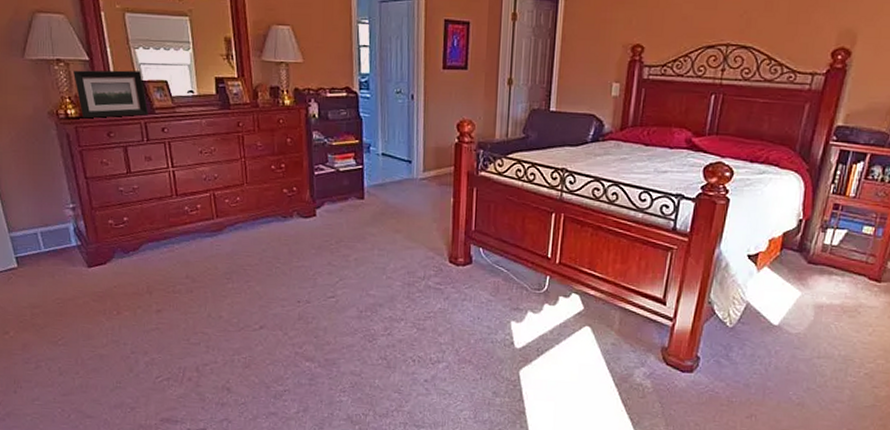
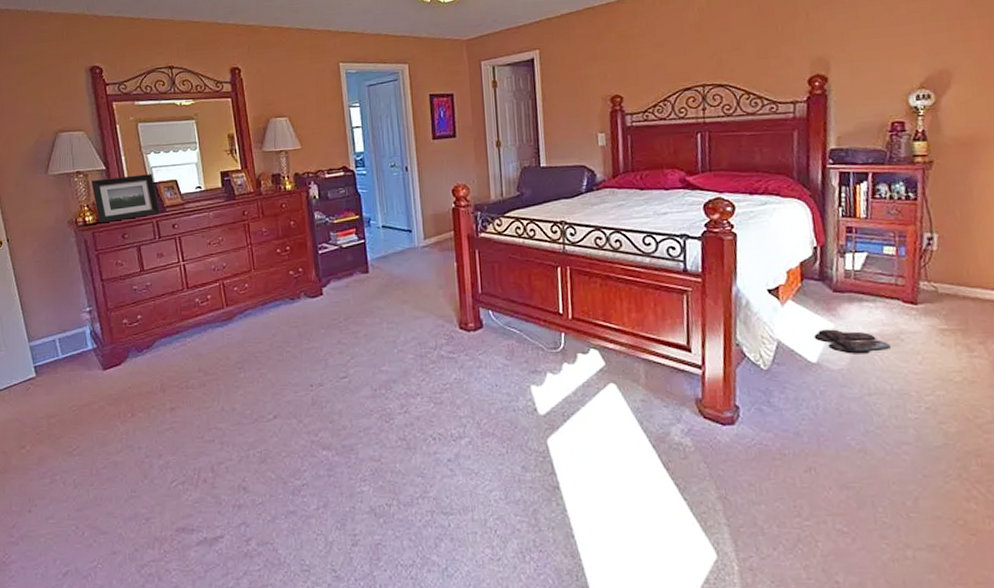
slippers: none [780,296,847,321] -> present [813,329,890,353]

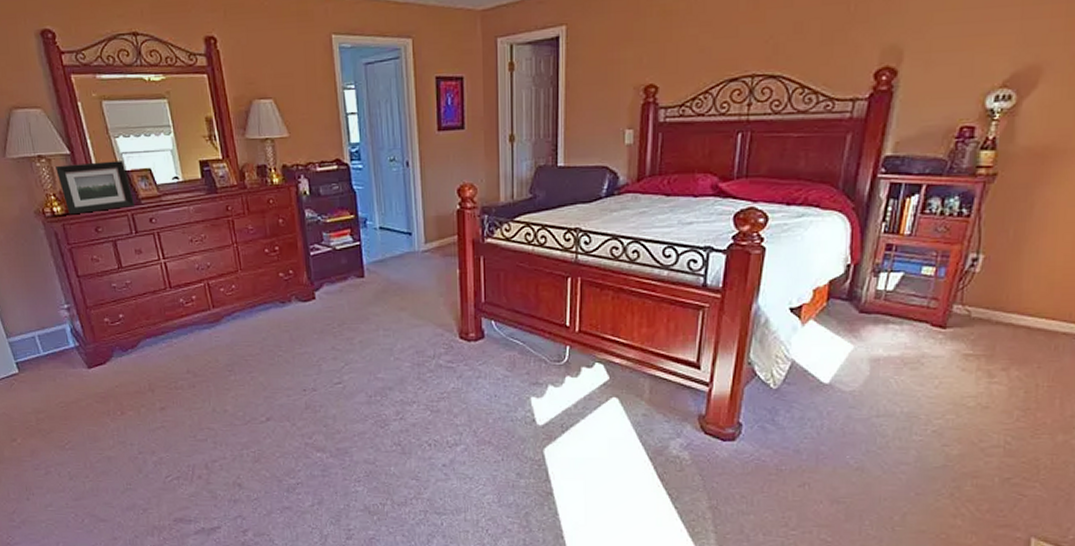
slippers: present [813,329,890,353] -> none [830,351,909,375]

